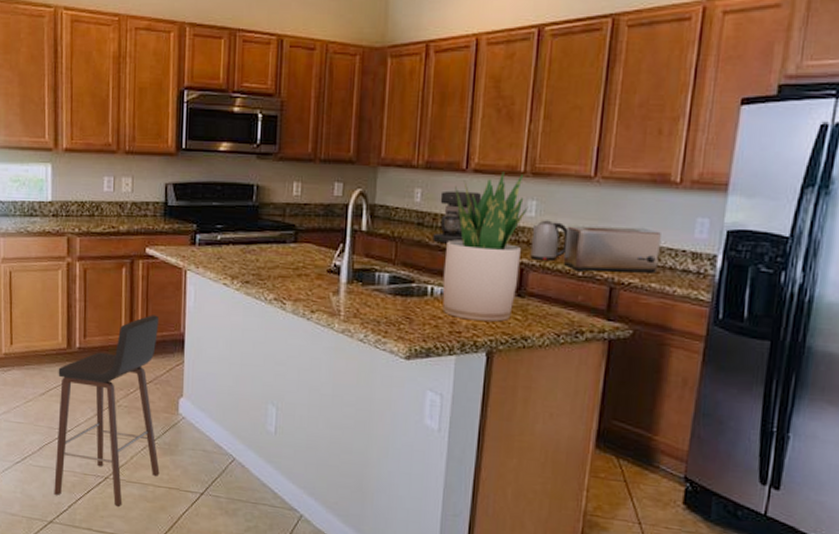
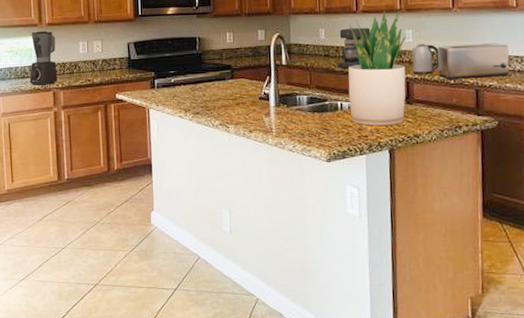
blender: none [38,157,74,229] -> present [29,30,57,86]
bar stool: present [54,315,160,506] -> none [51,146,140,308]

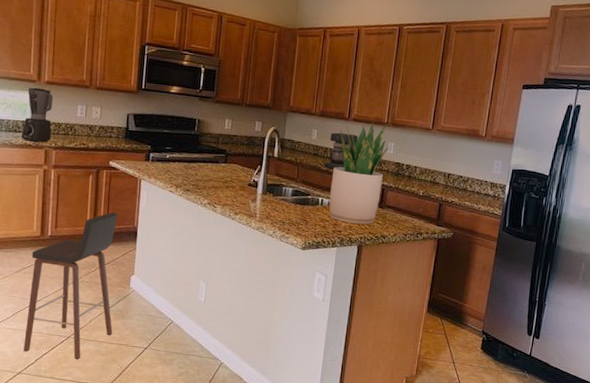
bar stool: none [51,146,140,308] -> present [23,212,118,359]
kettle: present [411,43,440,75] -> none [389,156,415,185]
toaster: present [437,42,510,80] -> none [410,161,473,196]

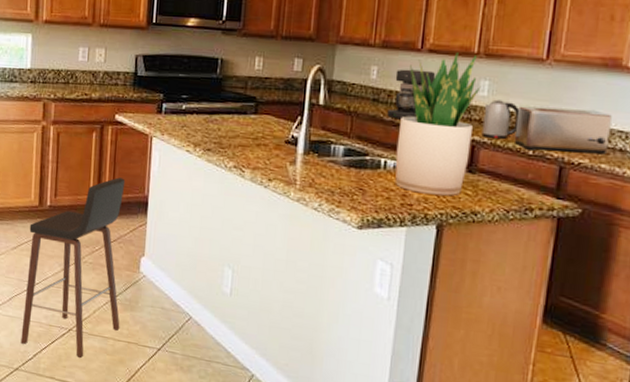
blender: present [21,87,53,143] -> none [17,28,52,95]
kettle: none [389,156,415,185] -> present [481,99,520,140]
toaster: none [410,161,473,196] -> present [514,106,612,155]

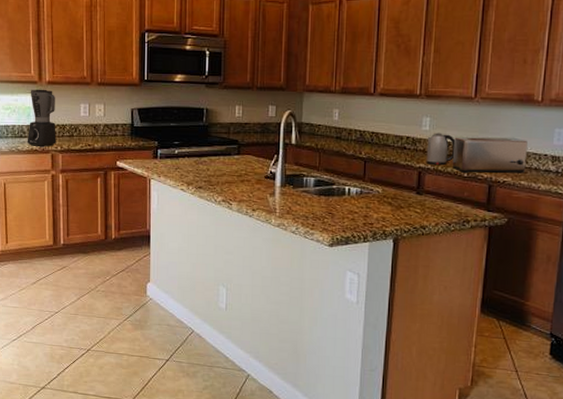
blender: none [17,28,52,95] -> present [27,89,56,148]
bar stool: present [21,177,126,358] -> none [45,216,132,373]
coffee maker: present [387,69,436,120] -> none [349,110,387,153]
planter: present [395,52,481,197] -> none [357,95,424,215]

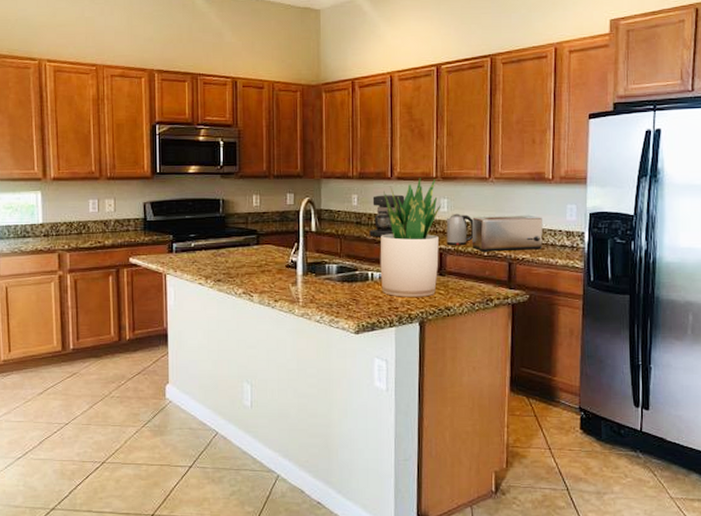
blender: present [27,89,56,148] -> none [31,186,63,247]
coffee maker: none [349,110,387,153] -> present [369,194,405,237]
planter: none [357,95,424,215] -> present [380,178,442,297]

